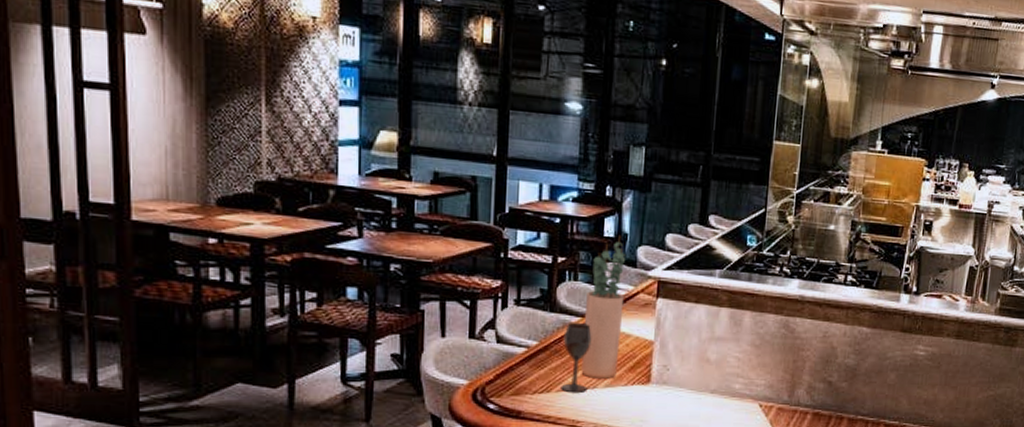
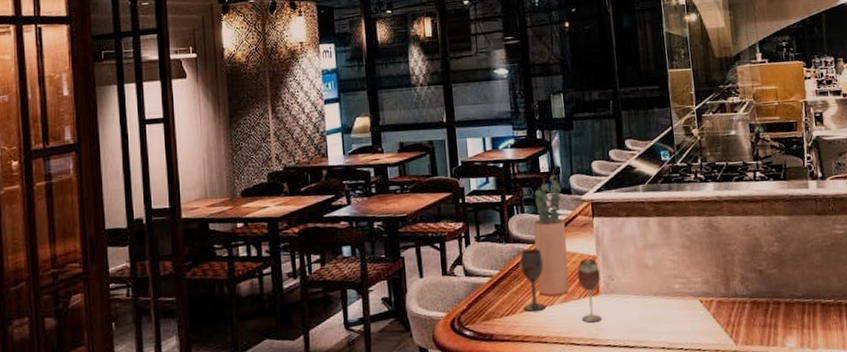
wineglass: none [626,342,656,413] -> present [577,258,602,323]

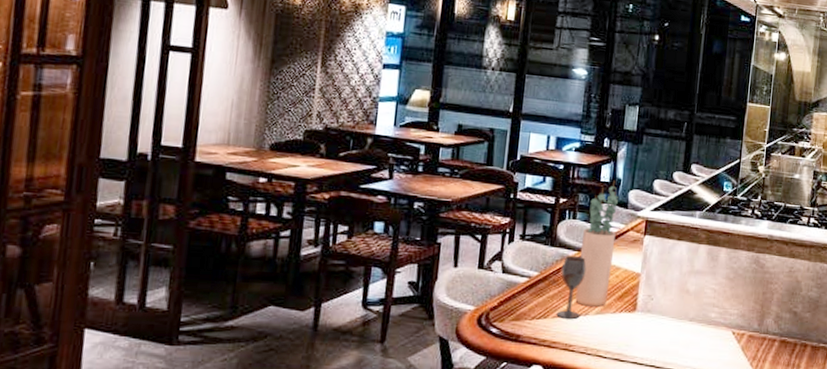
wineglass: present [577,258,602,323] -> none [614,274,642,338]

